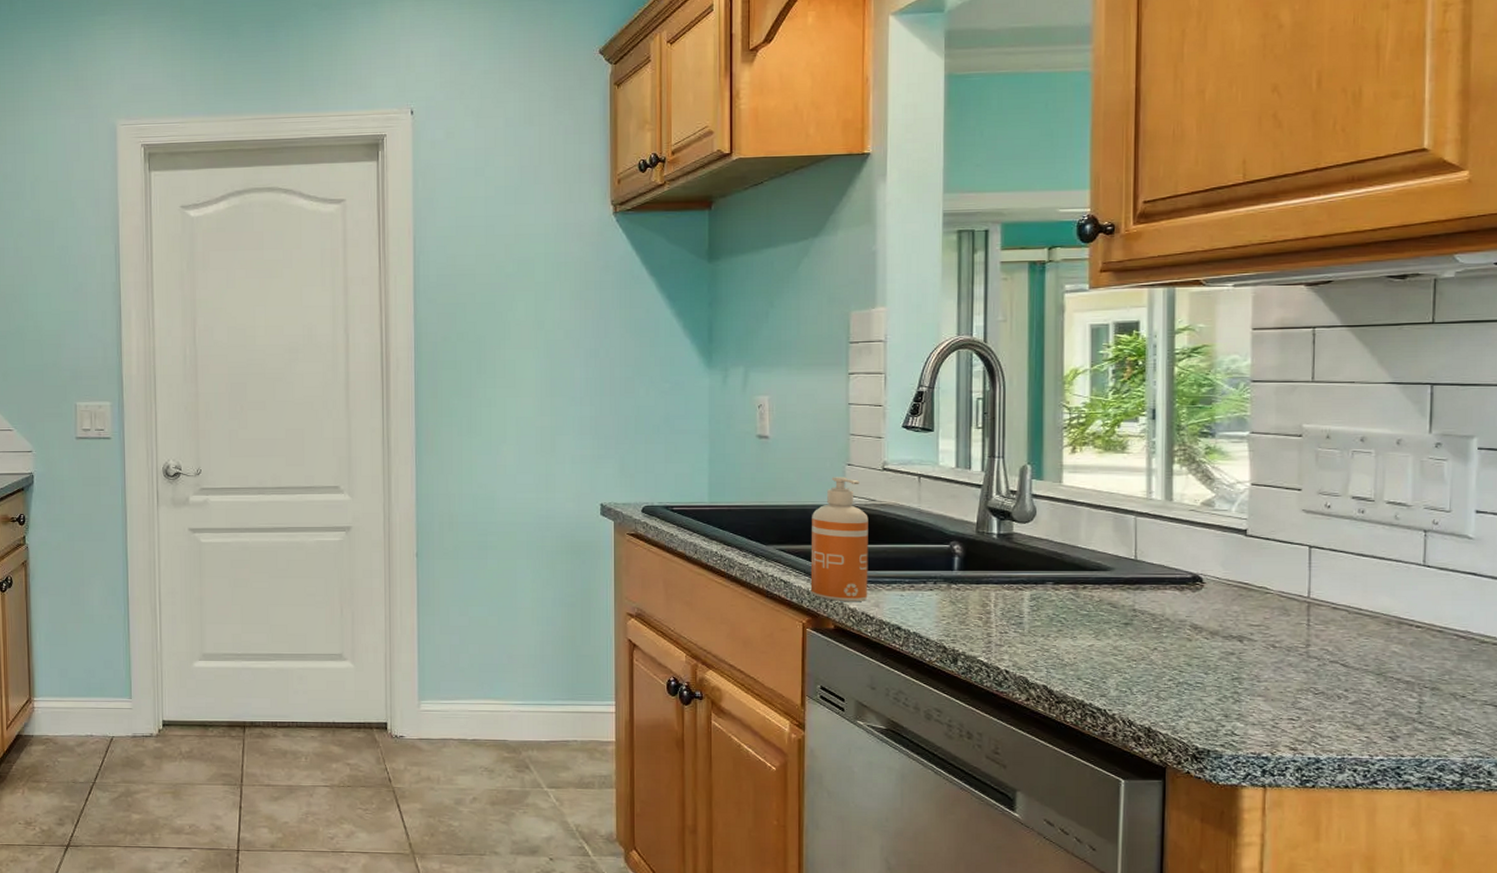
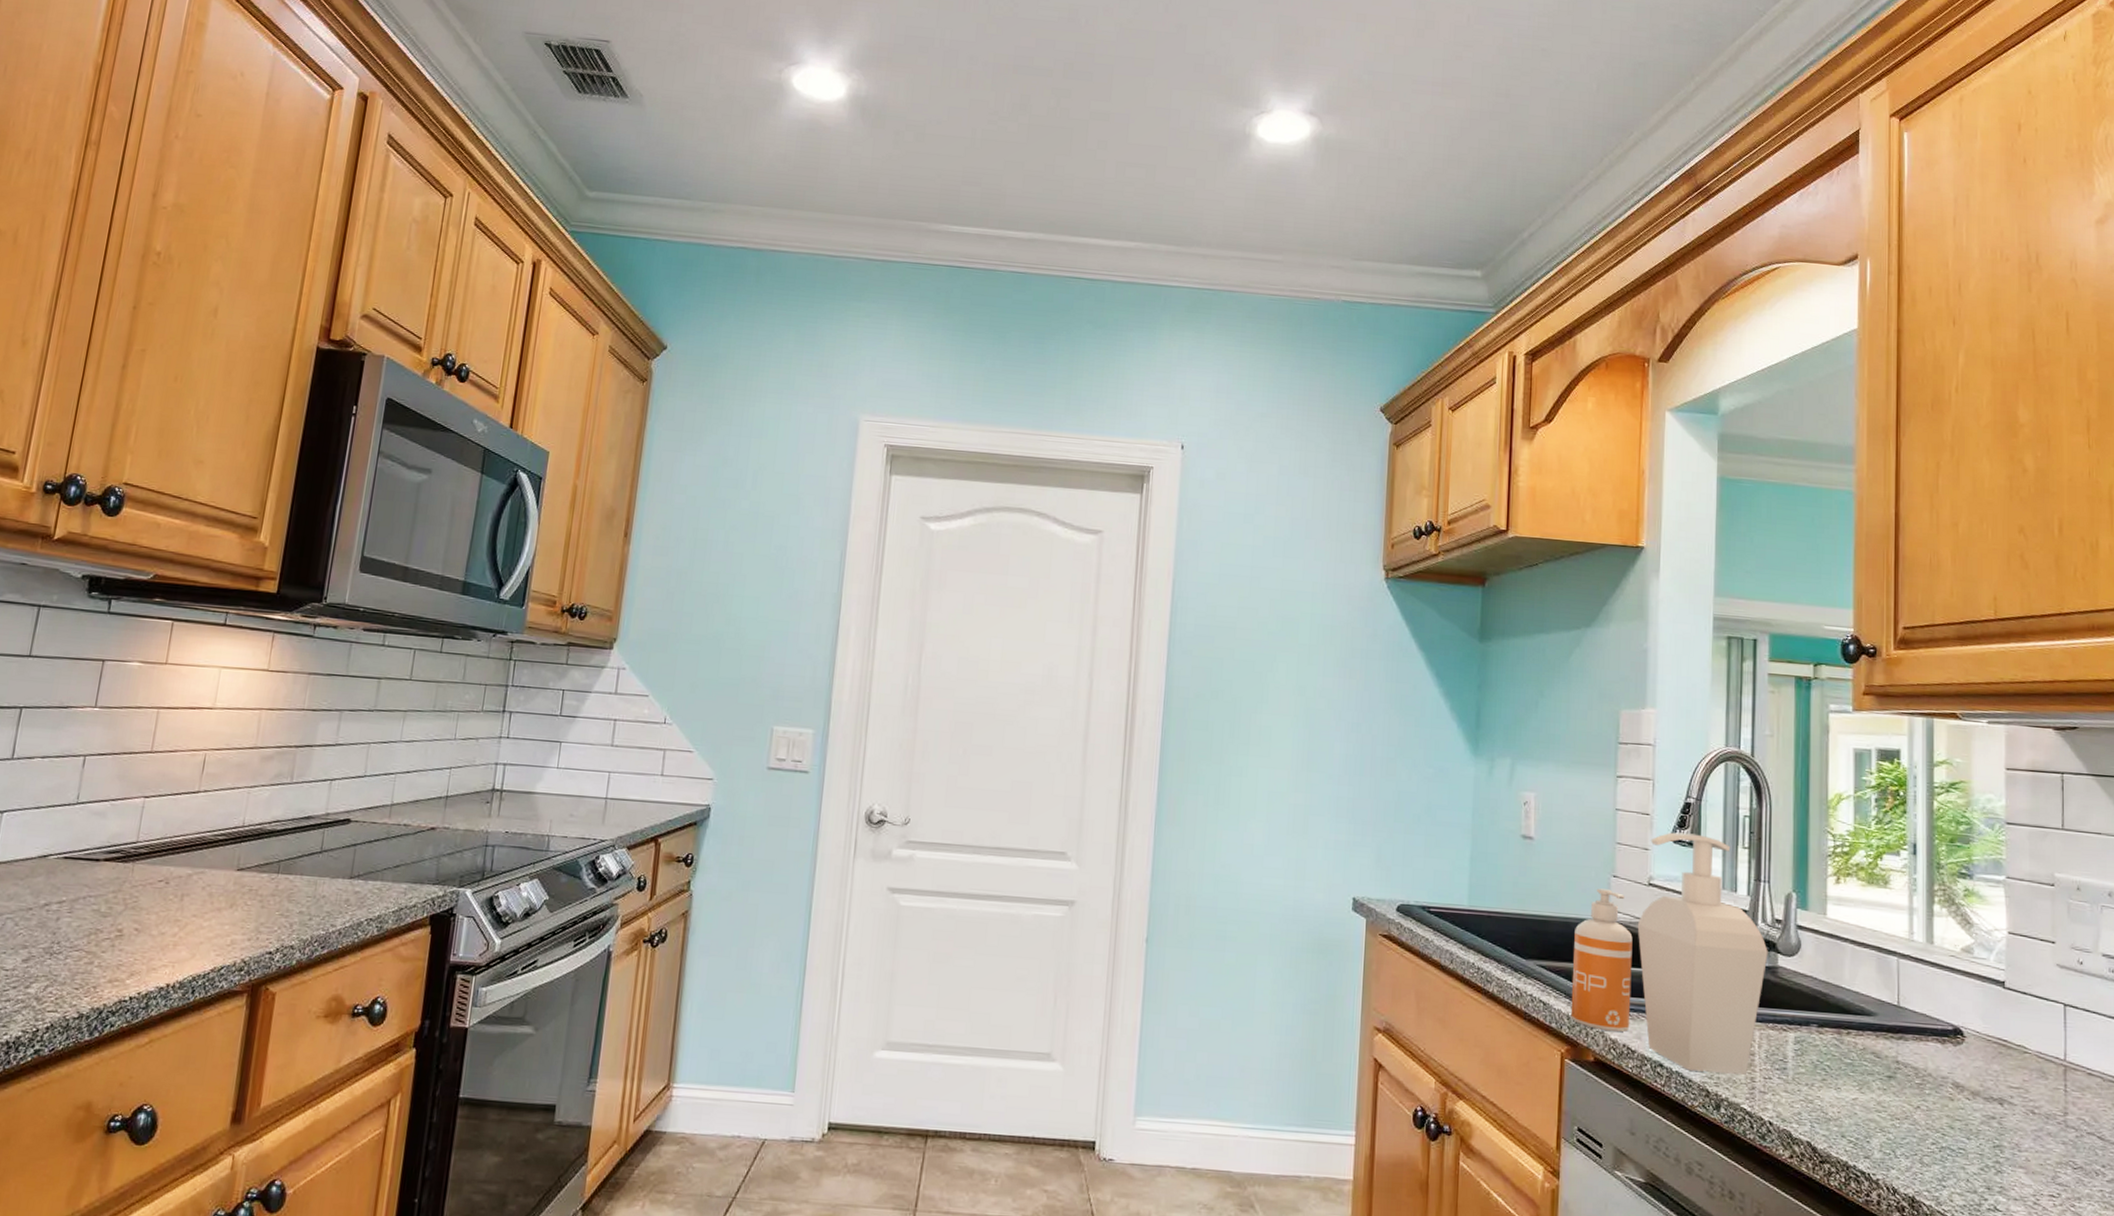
soap bottle: none [872,419,1003,631] -> present [1637,832,1768,1075]

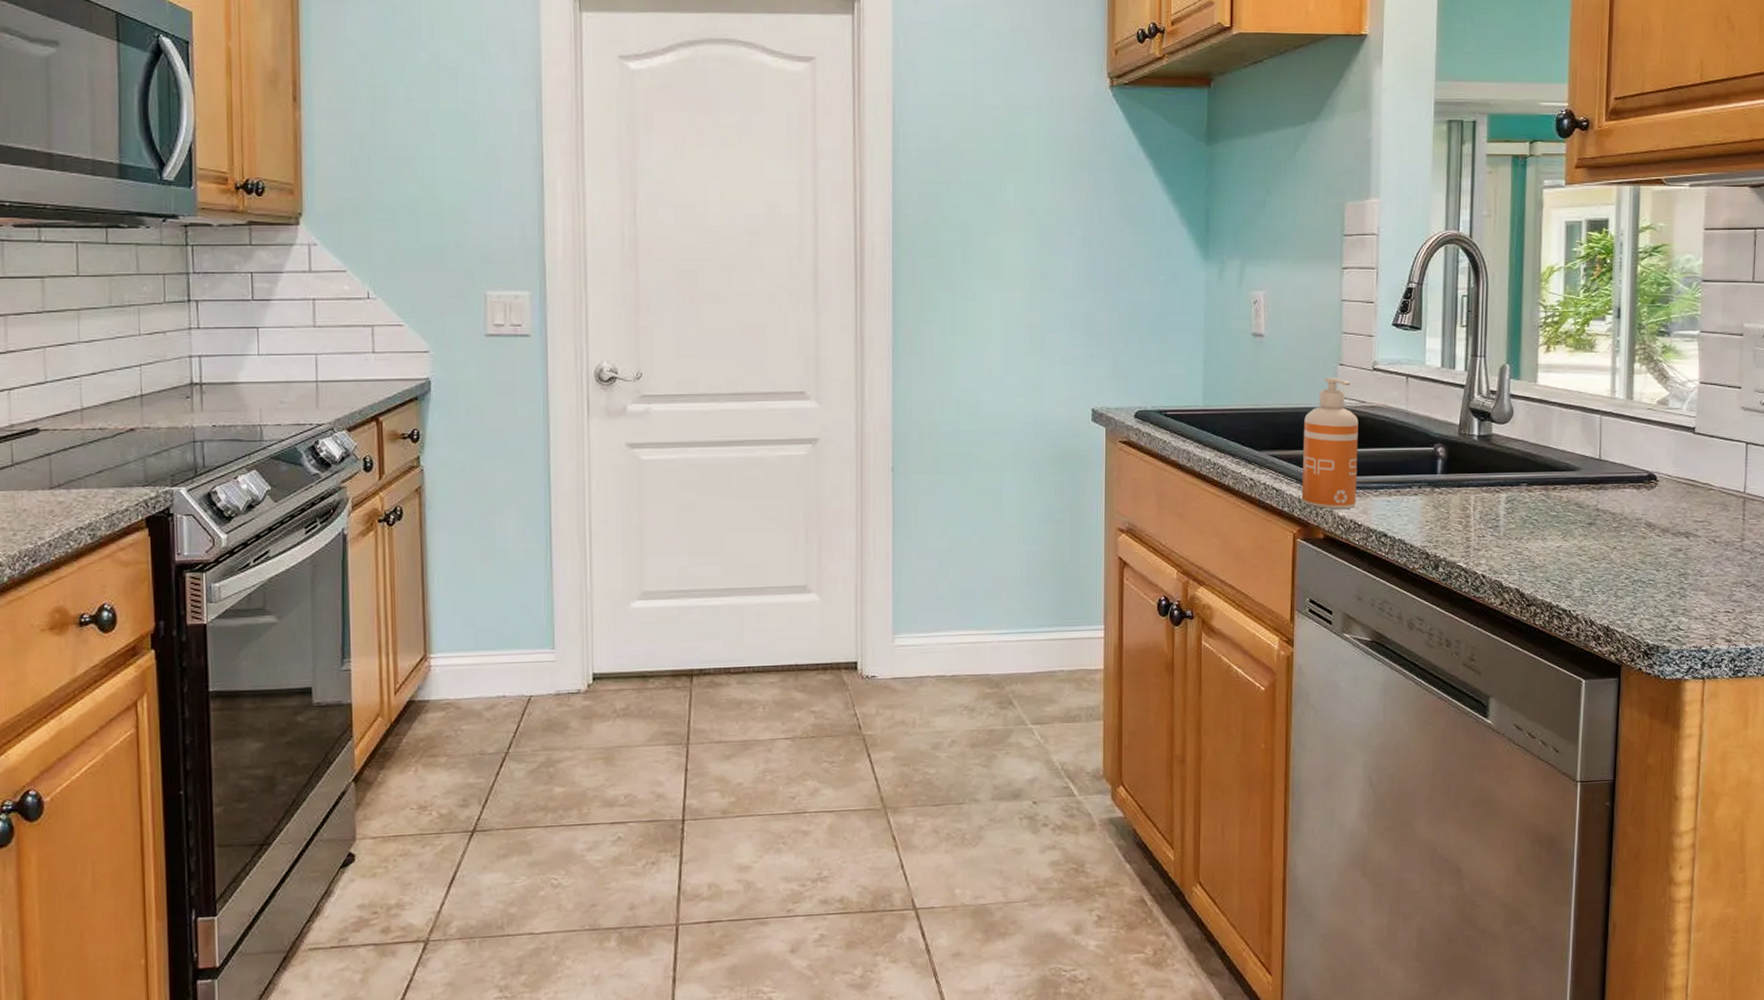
soap bottle: present [1637,832,1768,1075] -> none [1362,317,1483,537]

